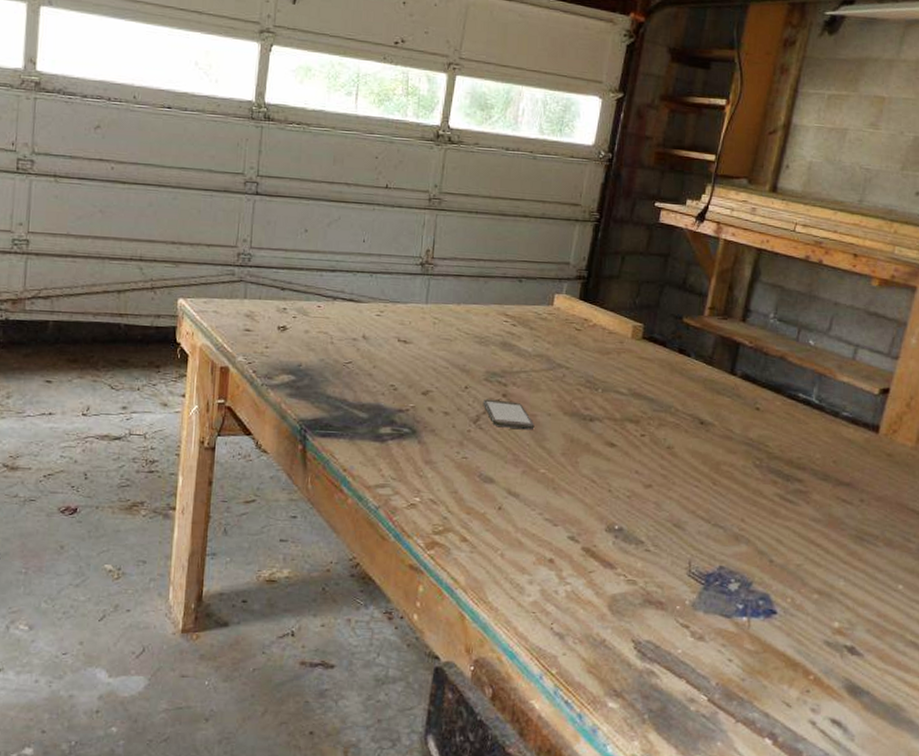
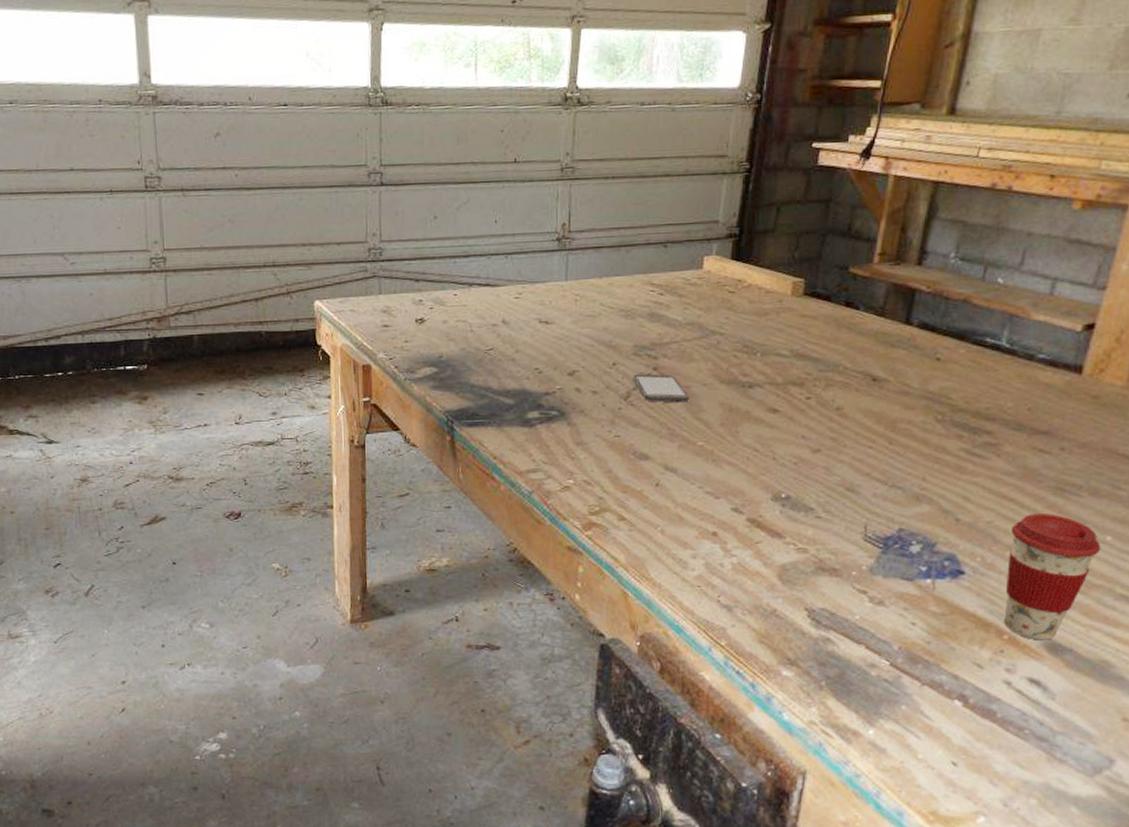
coffee cup: none [810,559,894,682] -> present [1004,513,1101,640]

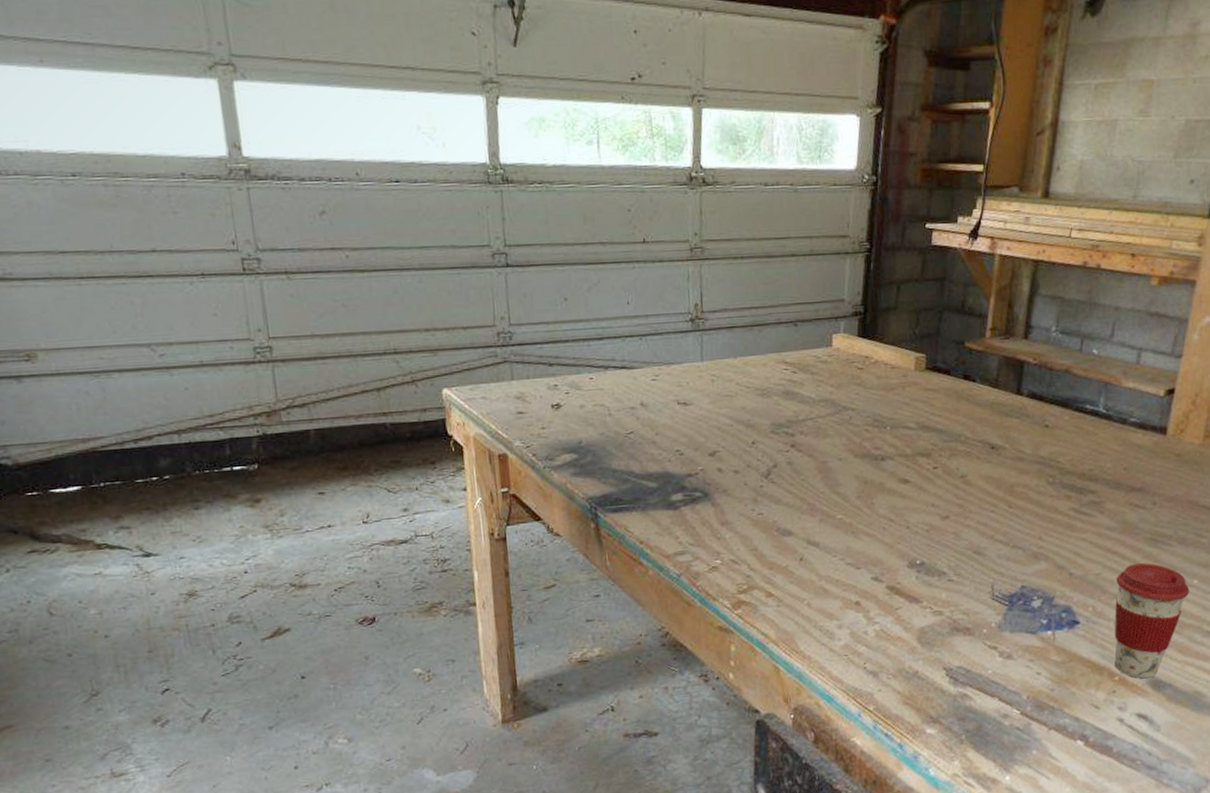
smartphone: present [632,374,689,403] -> none [771,451,827,479]

